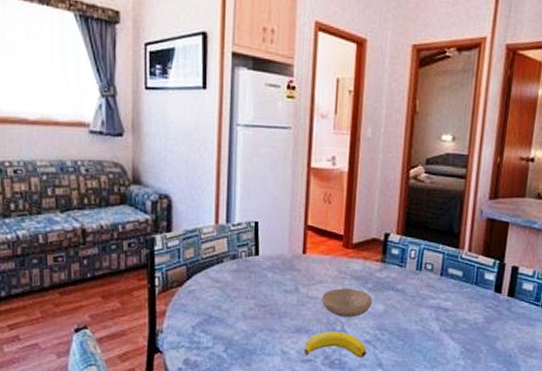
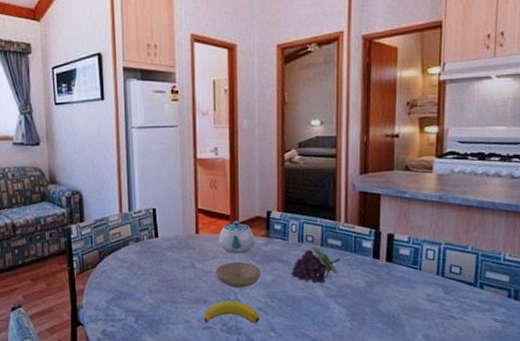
teapot: none [328,241,370,278] -> present [219,220,256,253]
fruit: none [405,274,460,317] -> present [290,245,341,283]

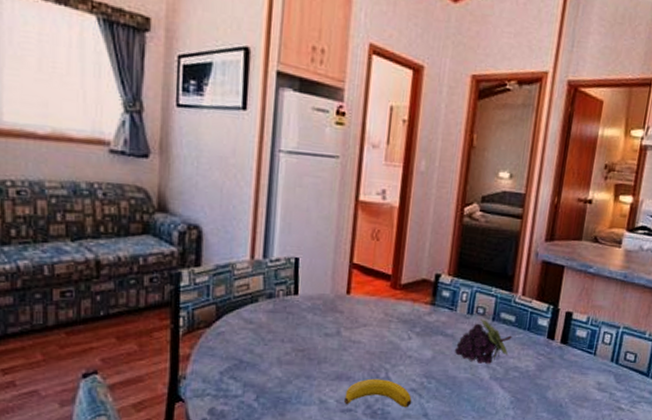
bowl: present [215,261,261,288] -> none [364,331,420,364]
teapot: present [219,220,256,253] -> none [374,282,418,322]

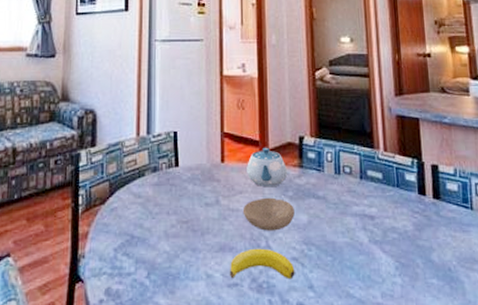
bowl: none [364,331,420,364] -> present [242,197,295,231]
teapot: none [374,282,418,322] -> present [247,147,288,186]
fruit: present [454,318,512,364] -> none [328,177,383,226]

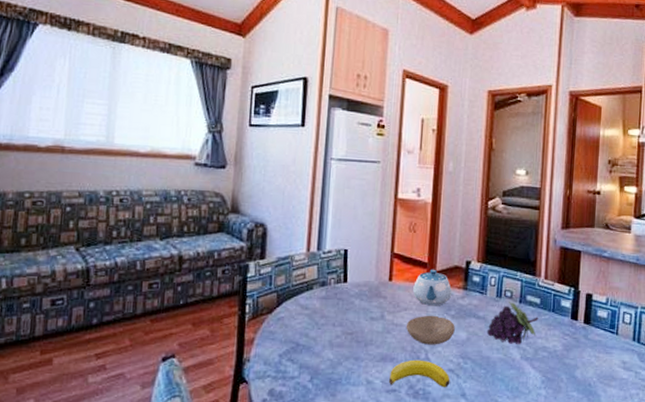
fruit: none [328,177,383,226] -> present [486,301,539,344]

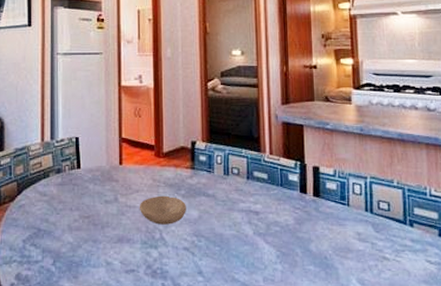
banana: present [389,359,450,388] -> none [127,239,186,266]
teapot: present [413,269,452,305] -> none [143,151,181,186]
fruit: present [486,301,539,344] -> none [217,178,268,220]

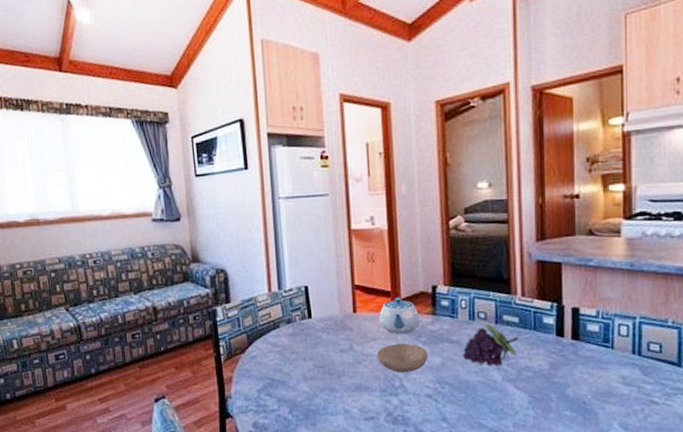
teapot: none [143,151,181,186] -> present [379,297,421,333]
fruit: none [217,178,268,220] -> present [462,322,519,366]

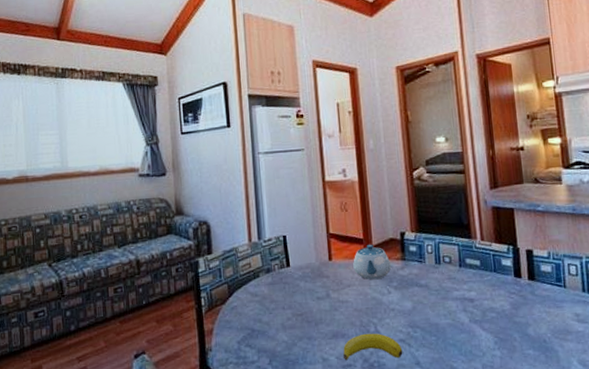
banana: none [366,387,429,413] -> present [343,333,403,361]
bowl: present [376,343,428,373] -> none [351,288,400,318]
fruit: present [462,322,519,366] -> none [431,266,482,309]

